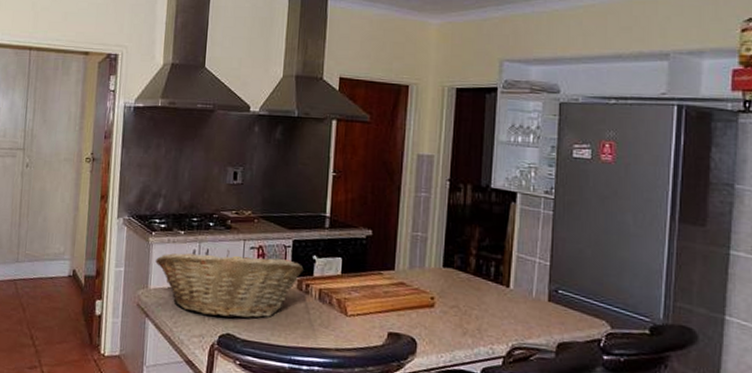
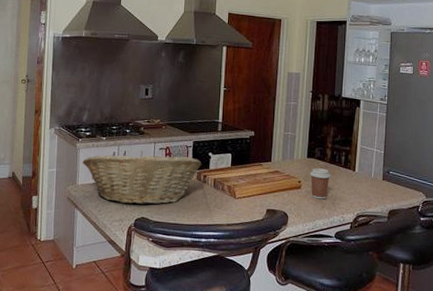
coffee cup: none [446,281,476,323] -> present [309,168,331,200]

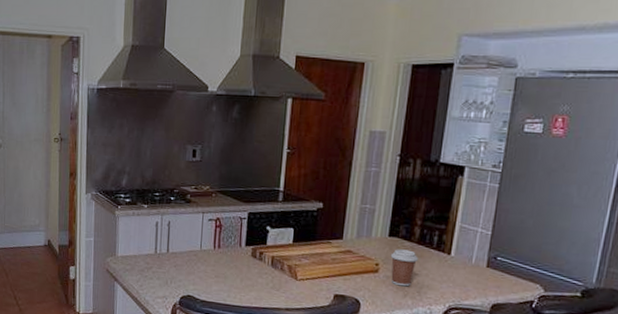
fruit basket: present [82,150,202,205] -> none [122,221,258,282]

